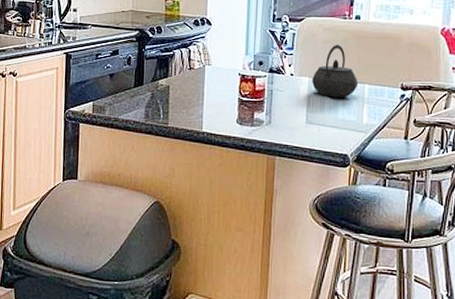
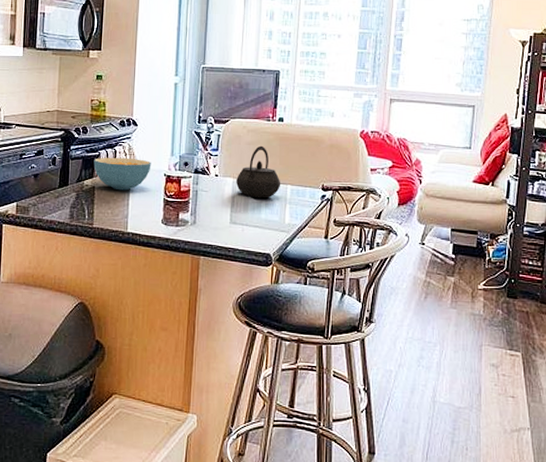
cereal bowl: none [168,56,226,90] -> present [93,157,152,191]

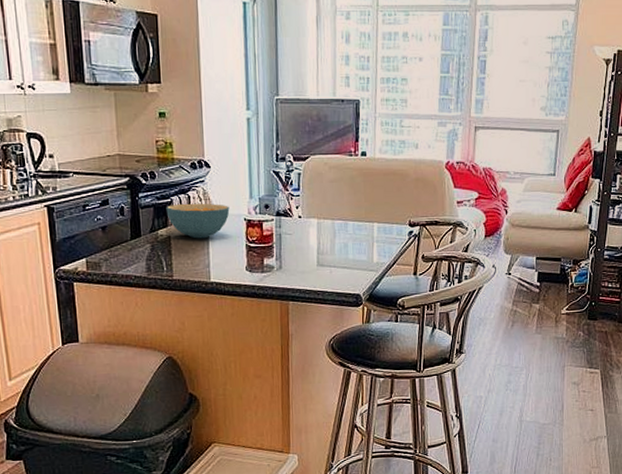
kettle: present [236,145,281,199] -> none [321,183,367,238]

